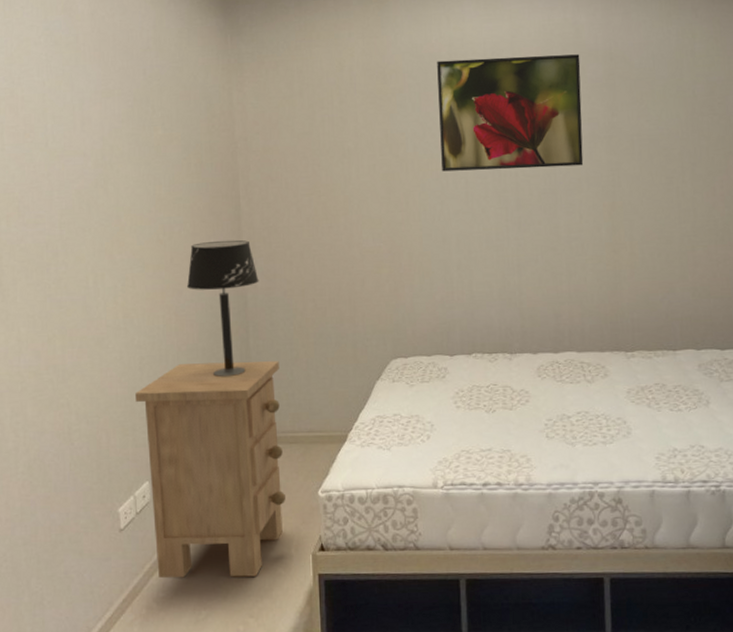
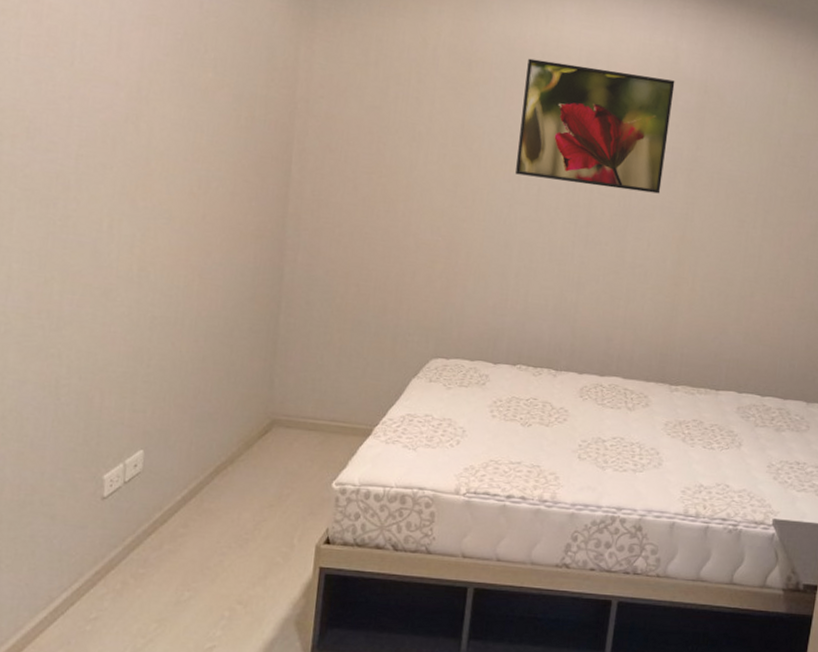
nightstand: present [135,361,287,579] -> none [140,330,310,563]
table lamp: present [187,240,259,378] -> none [218,203,301,352]

